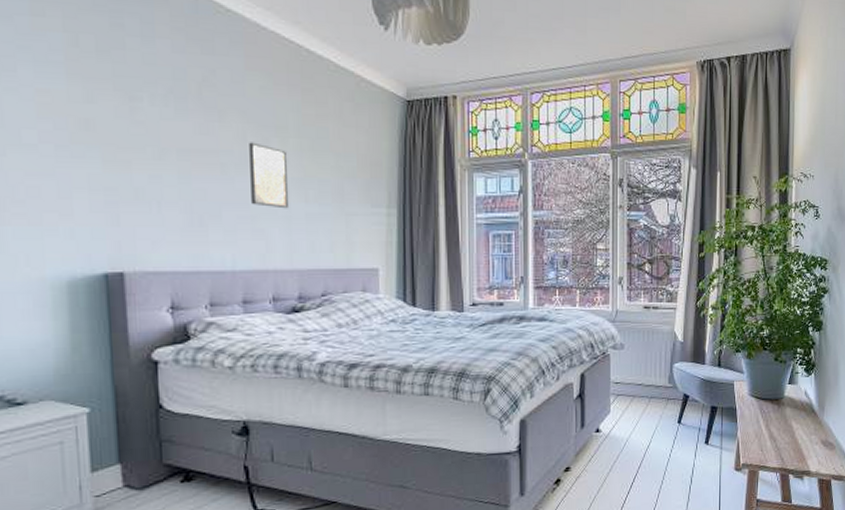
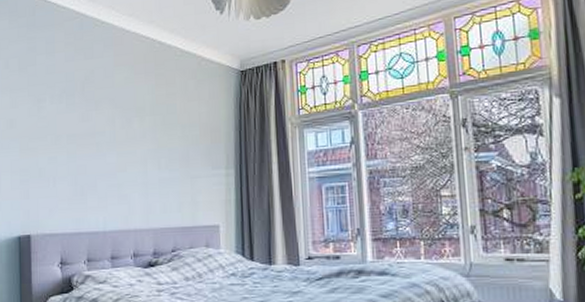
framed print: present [249,142,290,209] -> none [117,123,146,177]

